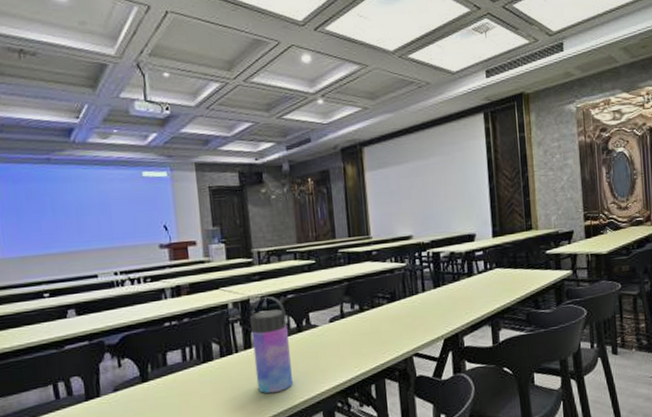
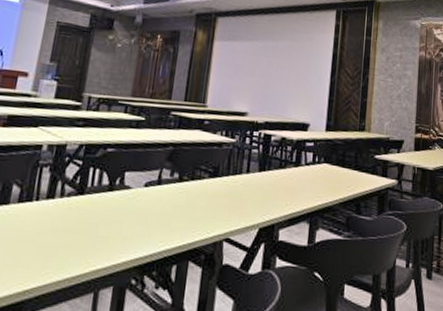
water bottle: present [249,296,293,394] -> none [48,144,102,255]

